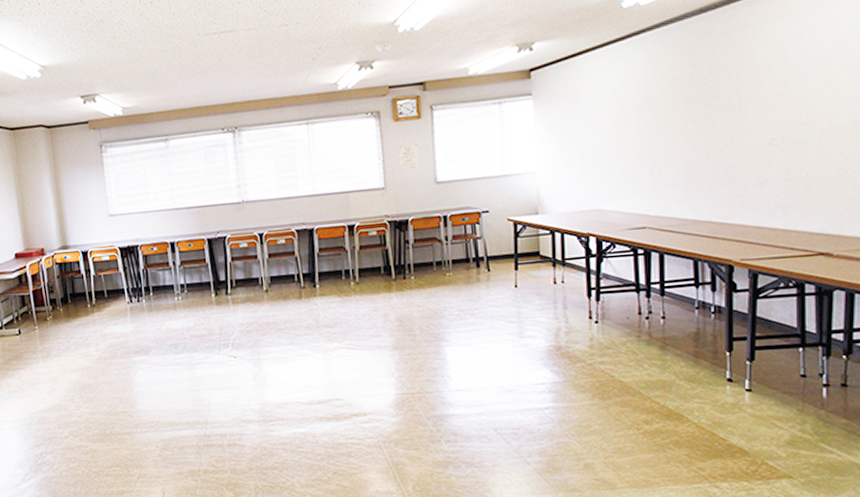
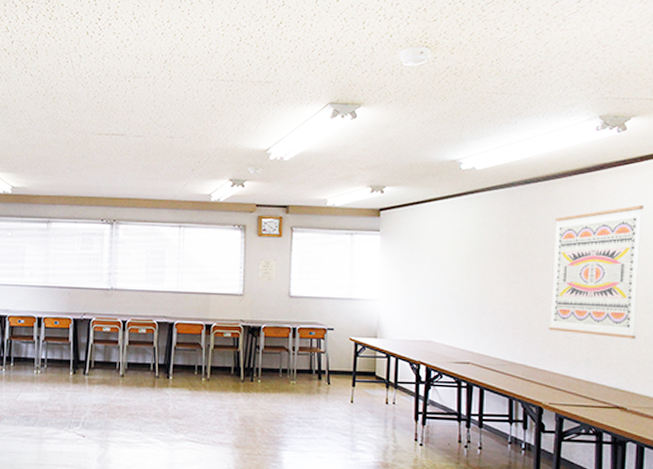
wall art: none [736,16,849,179] -> present [549,205,644,339]

